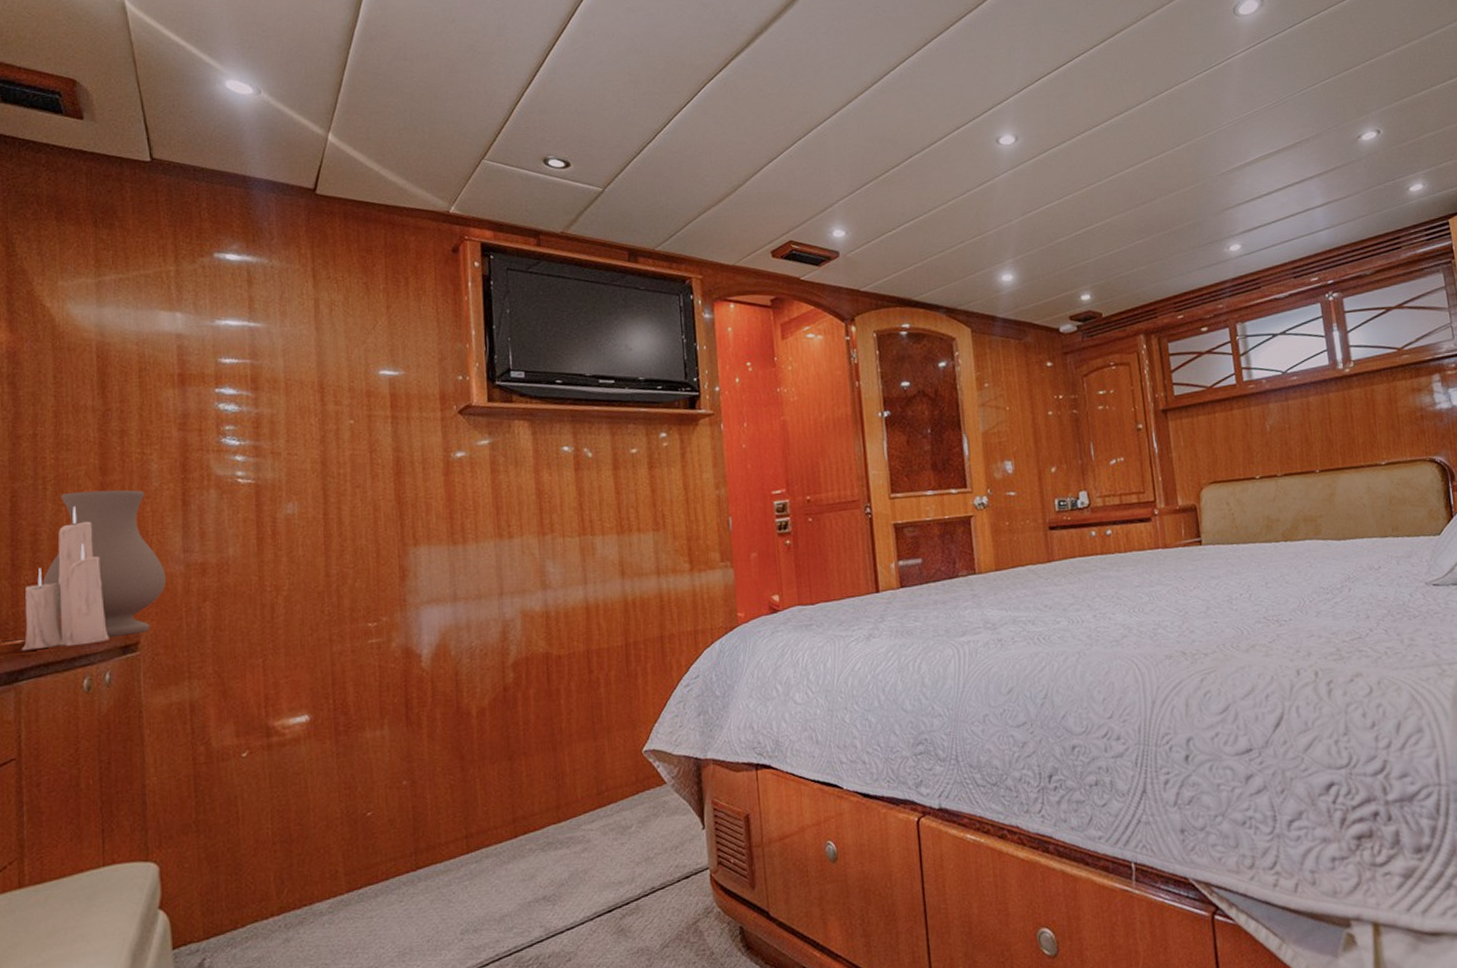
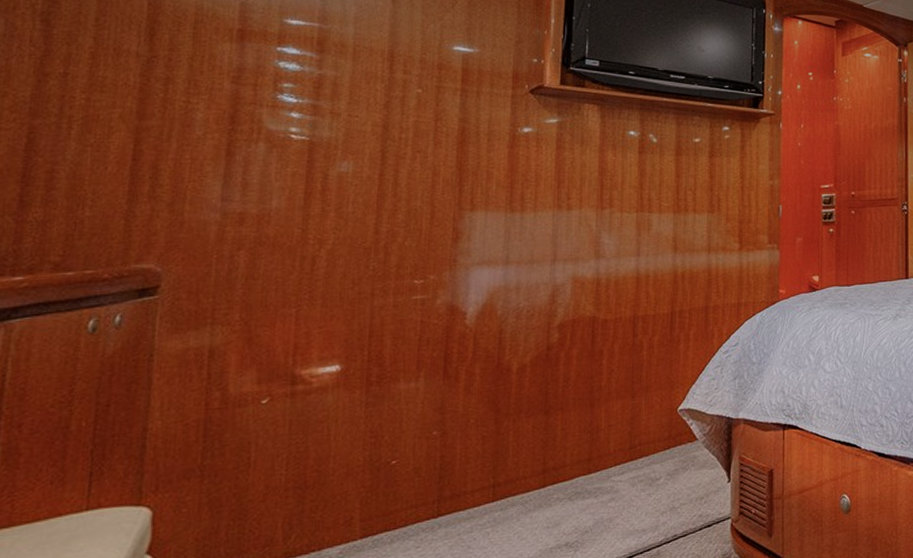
candle: present [21,507,109,652] -> none [19,148,125,289]
vase: present [42,490,167,639] -> none [53,134,200,281]

